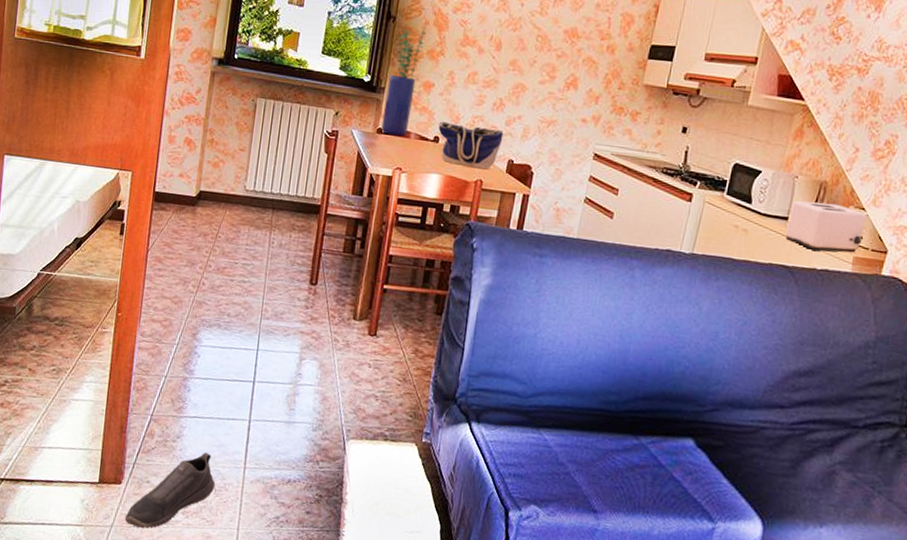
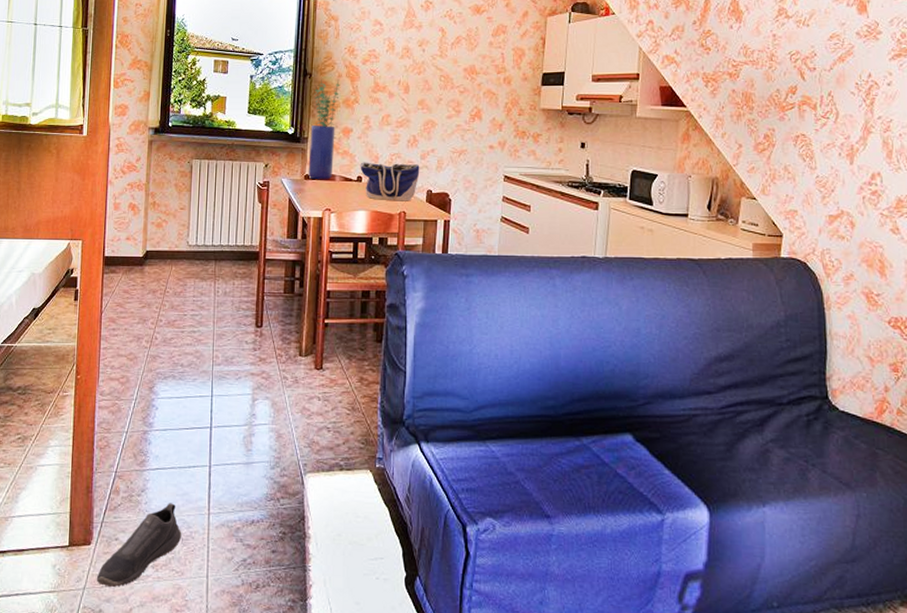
toaster: present [785,200,867,253] -> none [687,197,759,243]

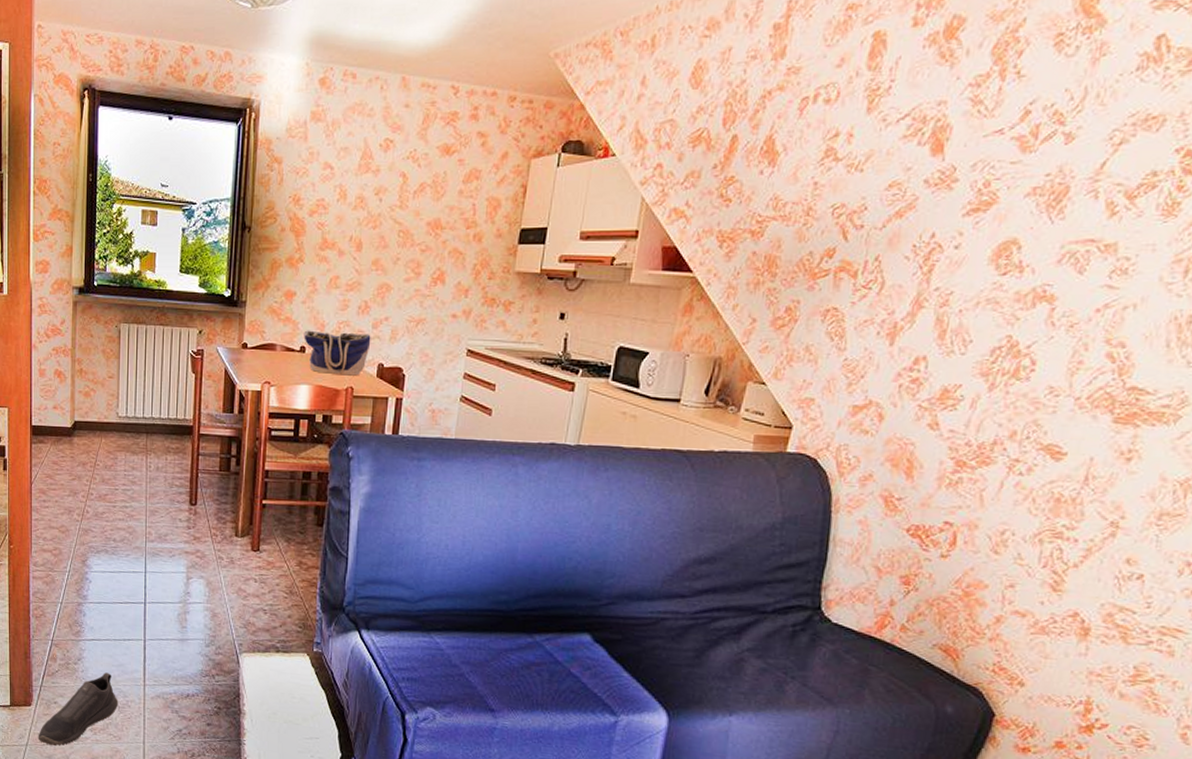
vase: present [308,79,340,180] -> none [246,233,283,350]

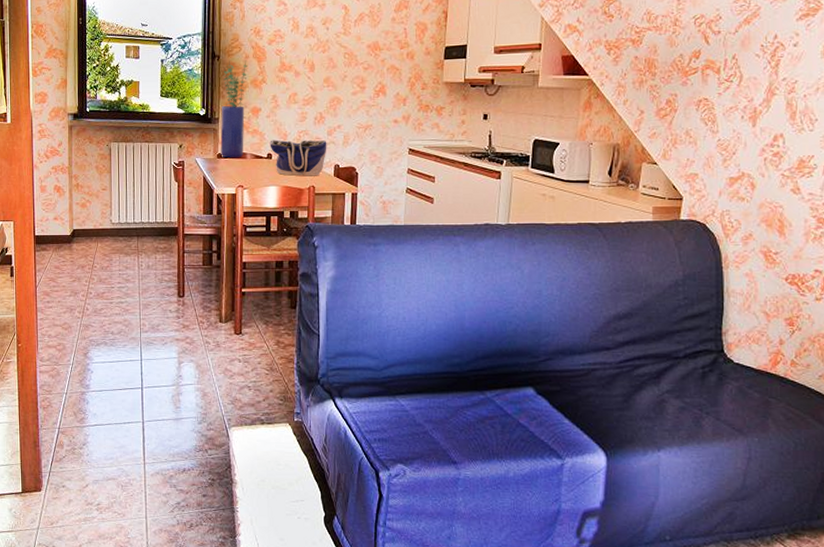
shoe: present [38,672,119,747] -> none [48,454,122,528]
vase: none [246,233,283,350] -> present [220,60,247,159]

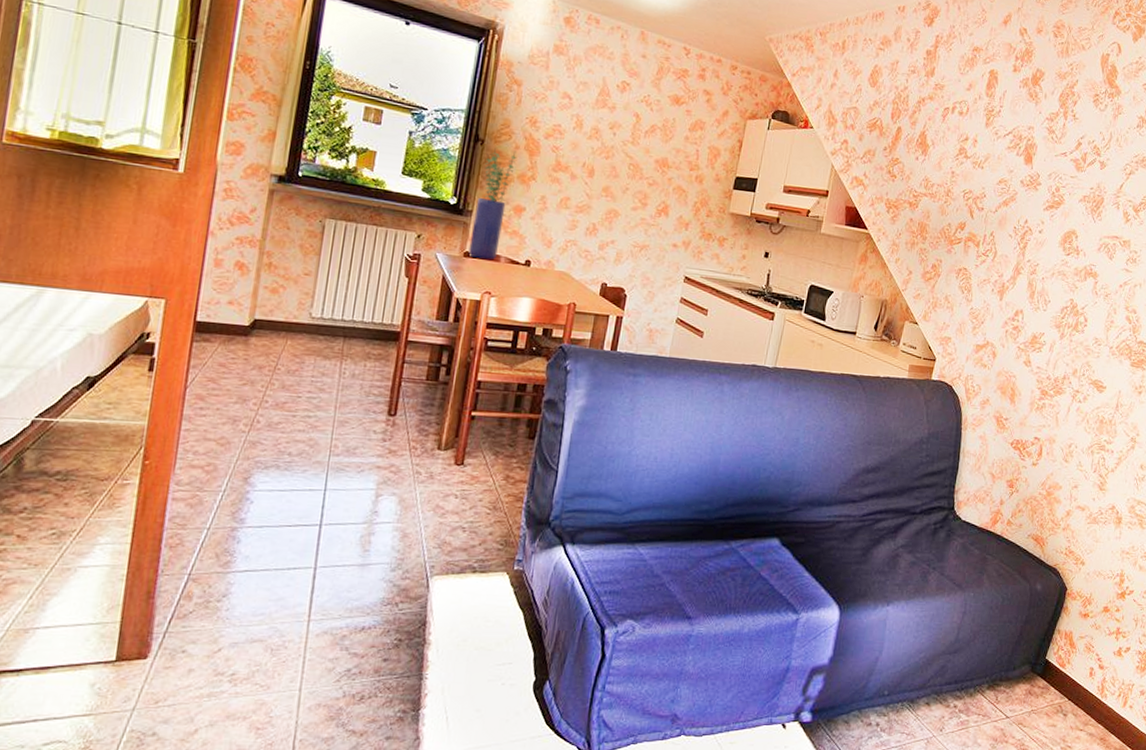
tote bag: present [270,139,327,177] -> none [530,245,597,293]

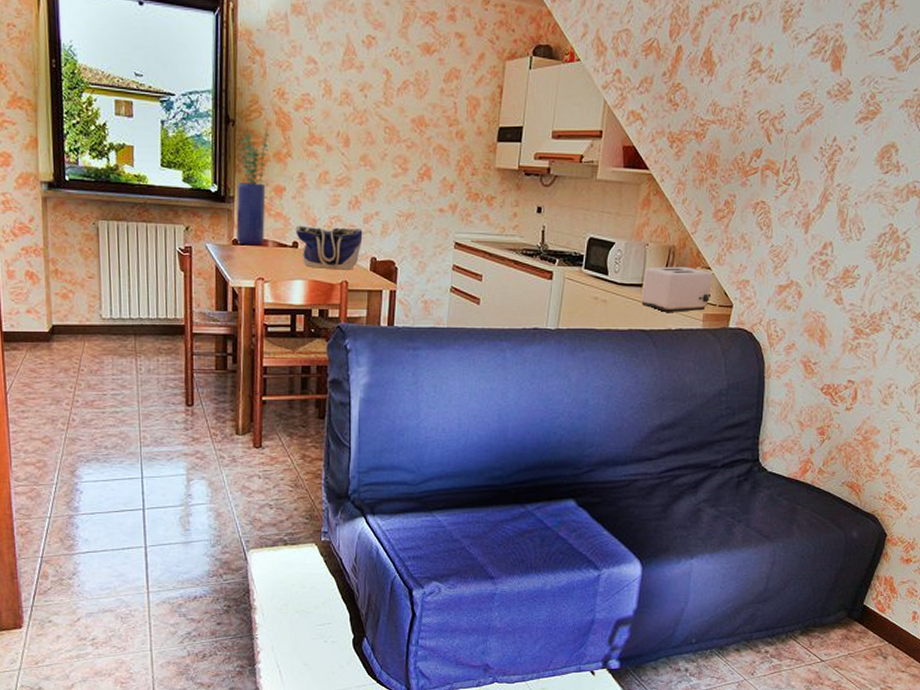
tote bag: none [530,245,597,293] -> present [295,225,363,270]
toaster: none [854,317,919,362] -> present [641,266,713,313]

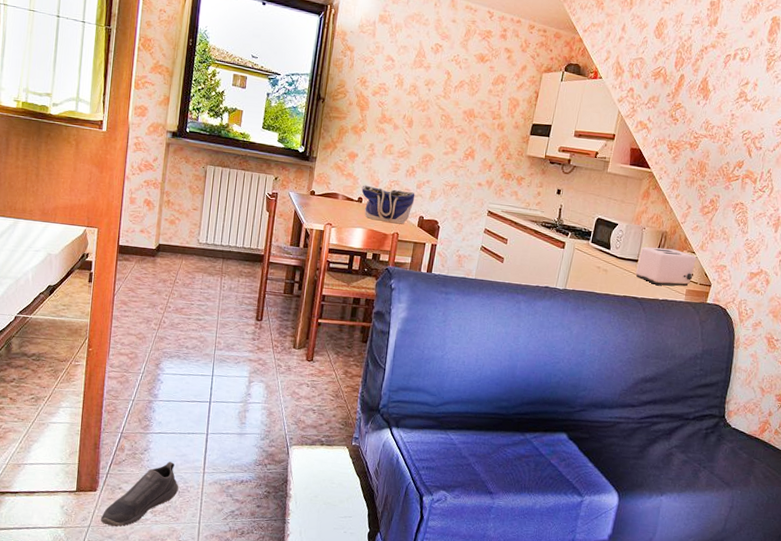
shoe: none [32,584,121,667] -> present [100,461,179,528]
vase: present [236,127,269,246] -> none [314,105,350,198]

